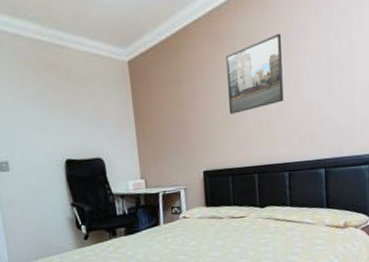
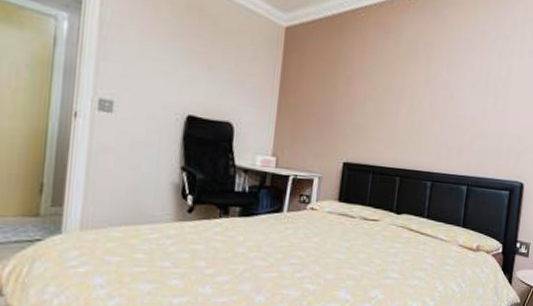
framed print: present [226,33,284,114] -> none [382,42,448,111]

